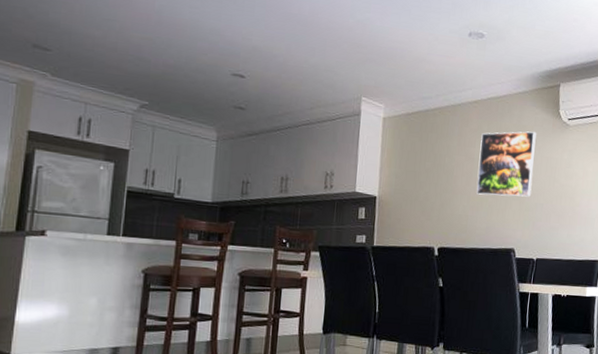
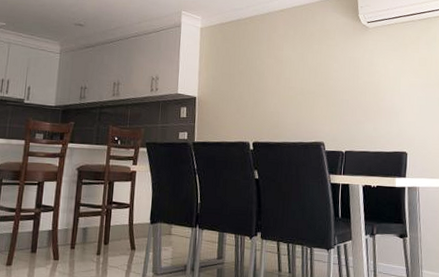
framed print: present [477,131,537,197] -> none [286,34,339,94]

